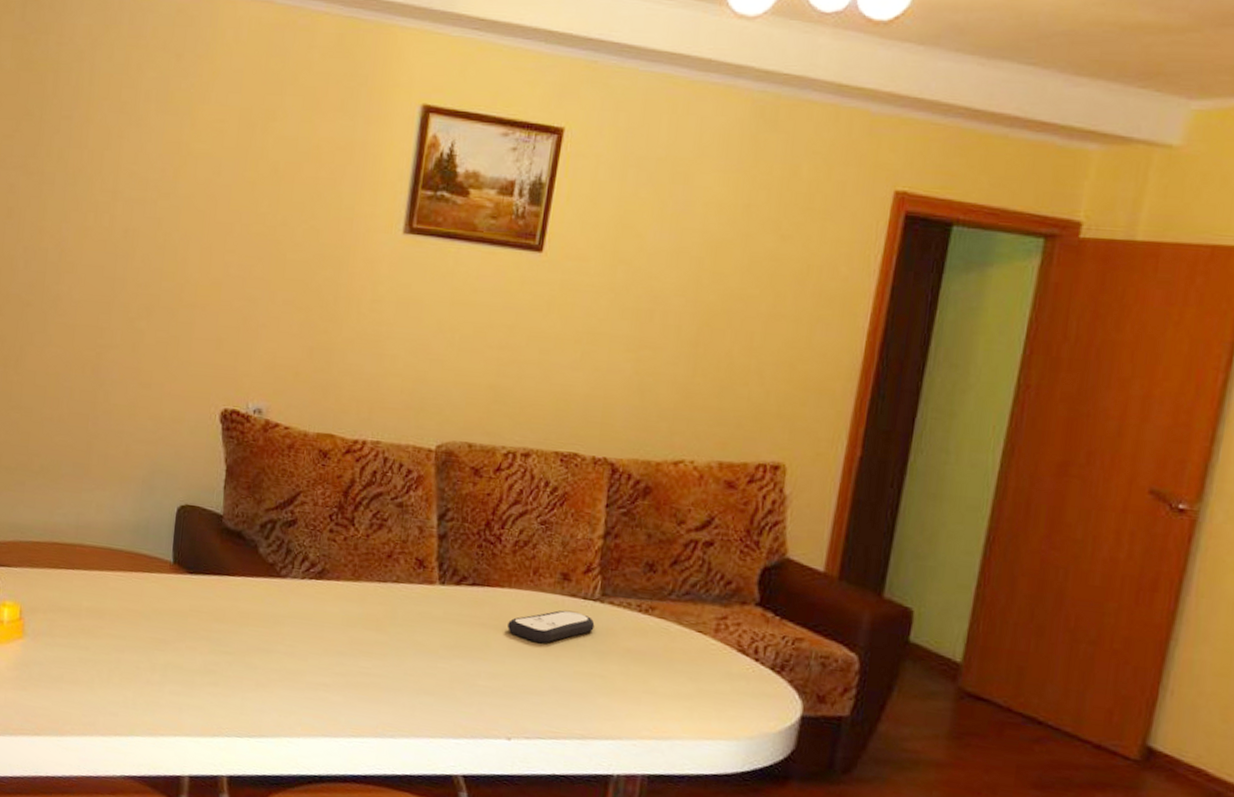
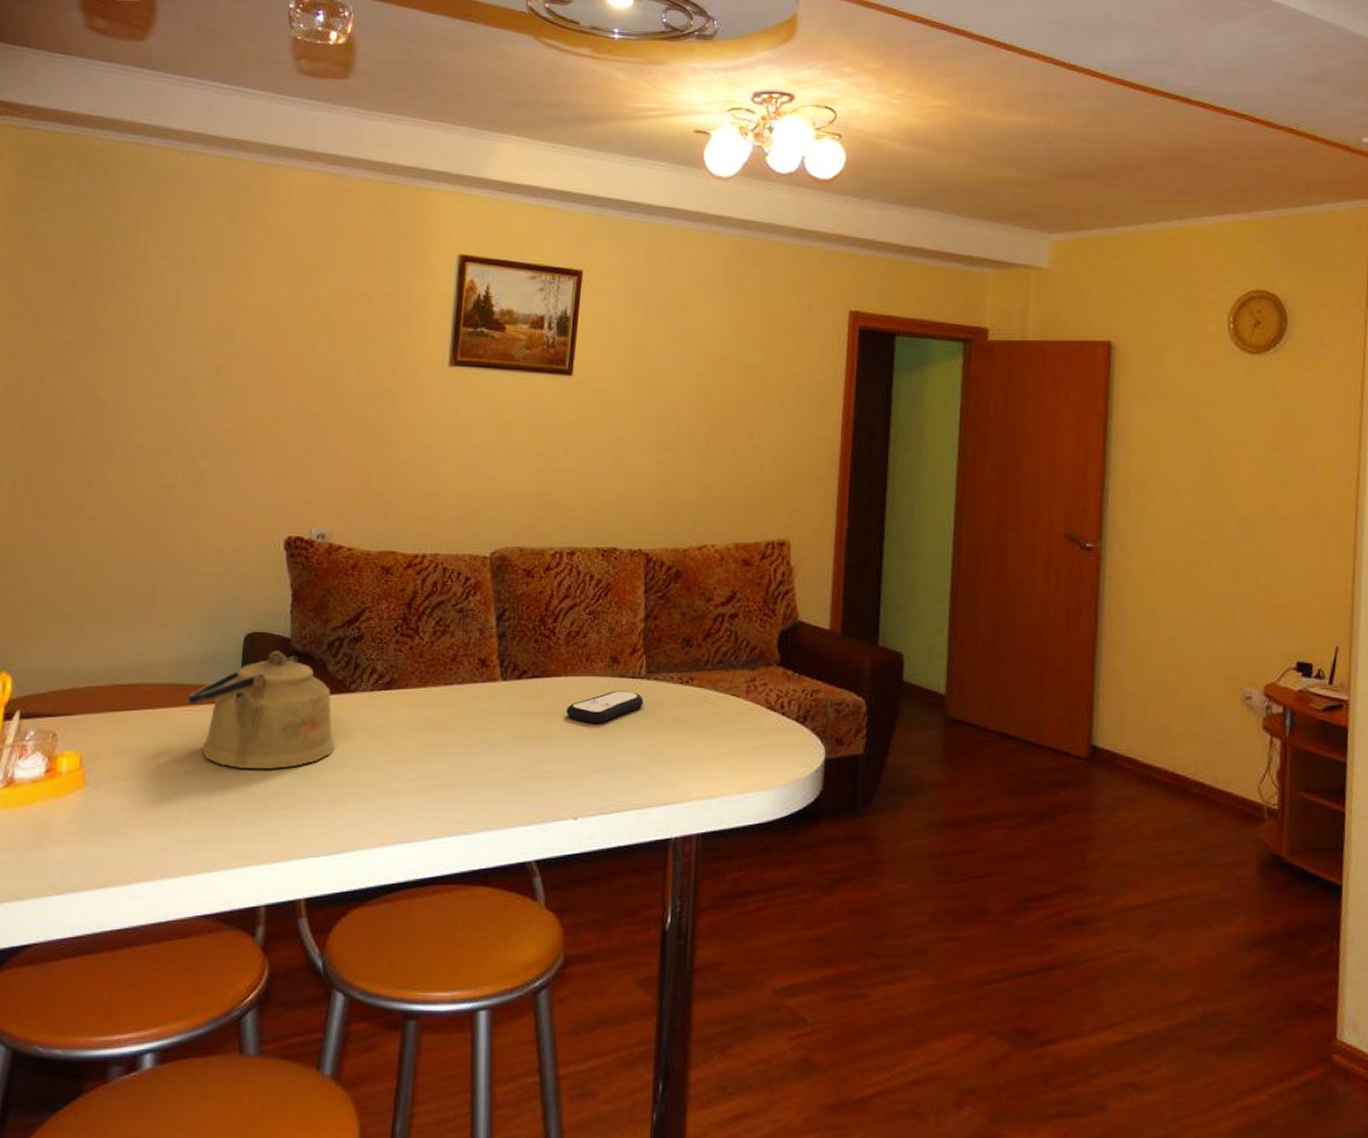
kettle: none [121,526,263,646] -> present [188,651,335,770]

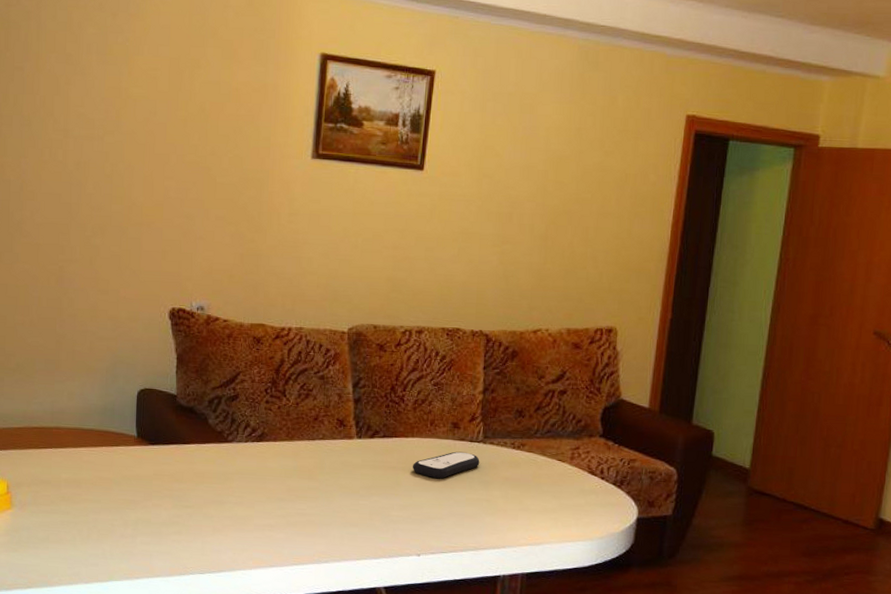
kettle: present [188,651,335,770] -> none [93,405,216,502]

